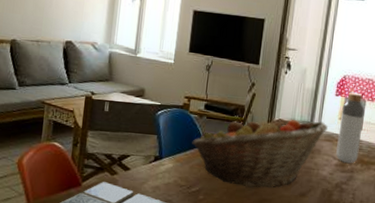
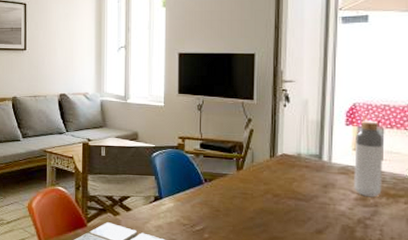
fruit basket: present [192,117,328,188] -> none [191,154,340,225]

